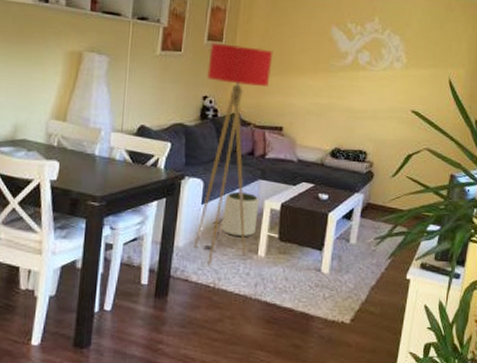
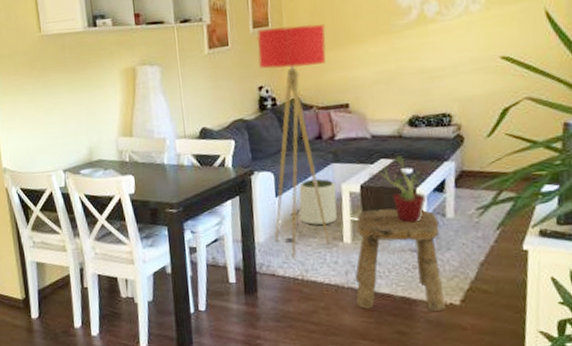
stool: none [260,227,343,327] -> present [355,208,445,311]
potted plant: none [288,182,337,244] -> present [367,156,427,223]

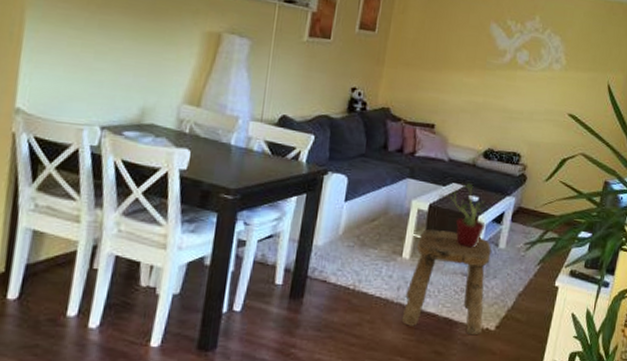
floor lamp: present [256,24,329,258] -> none [334,31,428,266]
plant pot: present [299,179,337,226] -> none [365,190,407,238]

